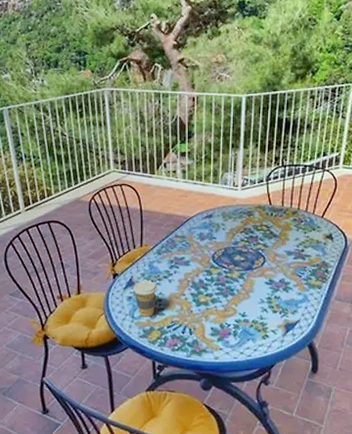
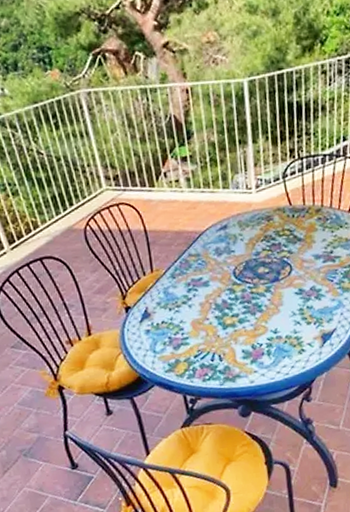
coffee cup: present [133,281,158,317] -> none [150,309,178,350]

